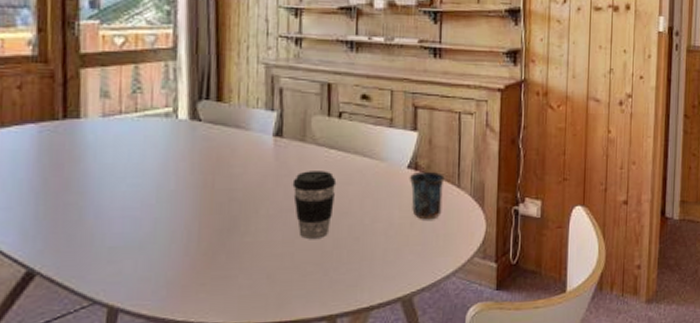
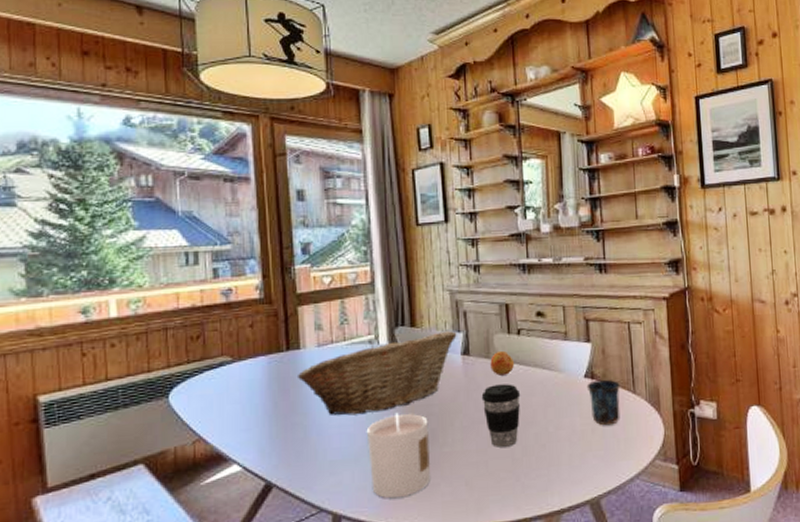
fruit basket: none [73,107,270,197] -> present [296,330,457,416]
candle: none [155,196,230,291] -> present [366,412,430,499]
fruit: none [305,134,333,161] -> present [490,350,515,376]

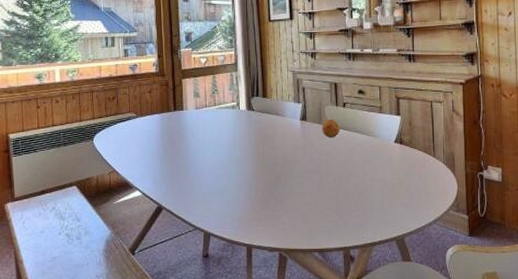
fruit basket: present [296,330,457,416] -> none [180,101,297,161]
candle: present [366,412,430,499] -> none [229,160,275,224]
coffee cup: present [481,384,521,448] -> none [314,144,345,192]
mug: present [586,379,620,426] -> none [396,145,423,181]

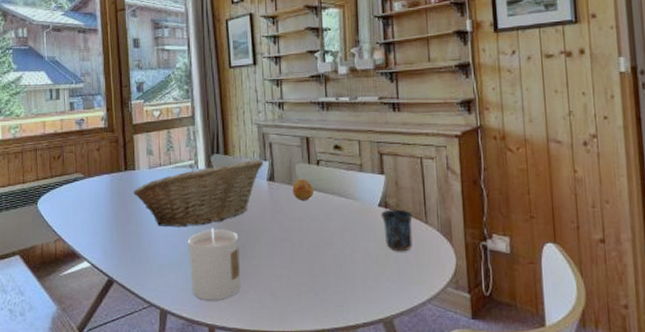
fruit basket: none [180,101,297,161] -> present [132,158,264,227]
candle: none [229,160,275,224] -> present [187,227,240,301]
mug: none [396,145,423,181] -> present [380,209,413,252]

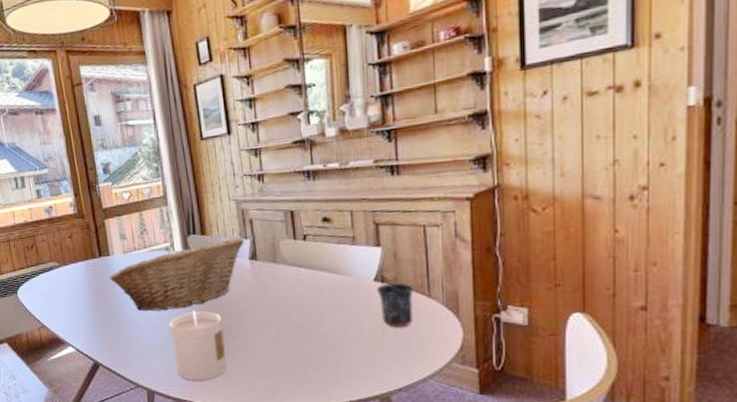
fruit: present [292,178,315,200] -> none [277,255,302,279]

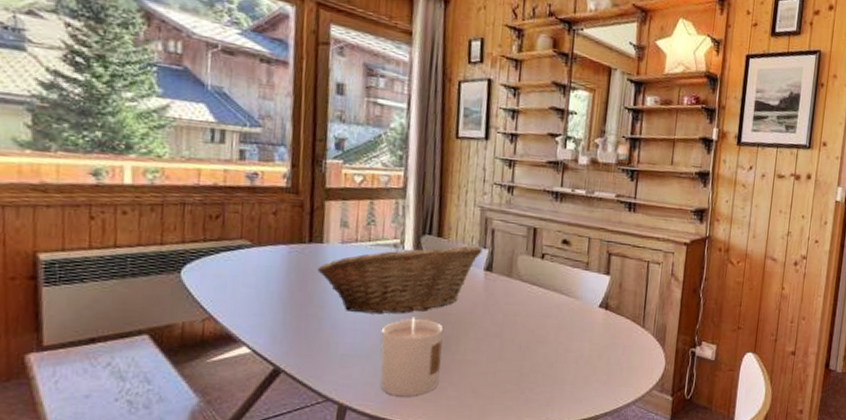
mug: present [376,282,414,328] -> none [599,311,631,354]

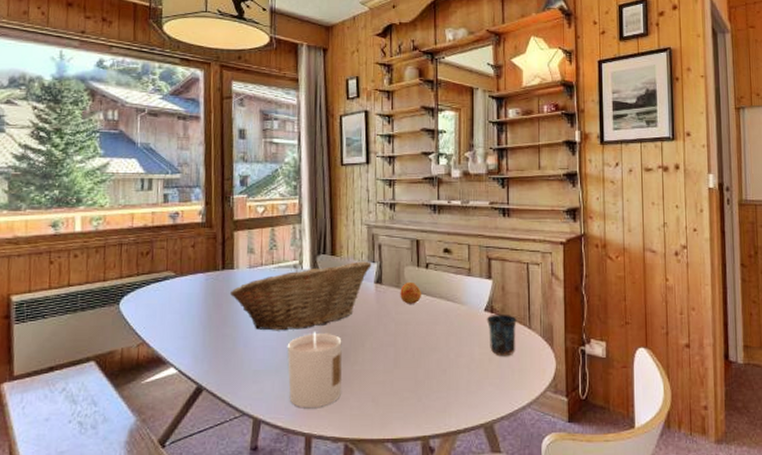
fruit: none [511,271,535,295] -> present [400,281,422,304]
mug: none [599,311,631,354] -> present [486,314,517,356]

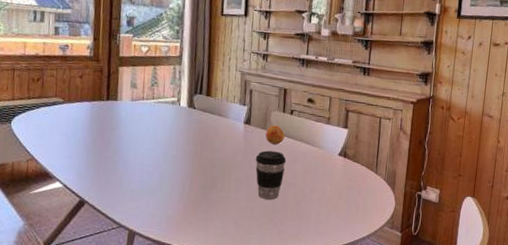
fruit basket: present [229,260,372,331] -> none [112,102,243,159]
candle: present [287,331,342,409] -> none [161,161,211,226]
coffee cup: none [390,312,426,369] -> present [255,150,287,200]
mug: present [486,314,517,356] -> none [339,158,366,195]

